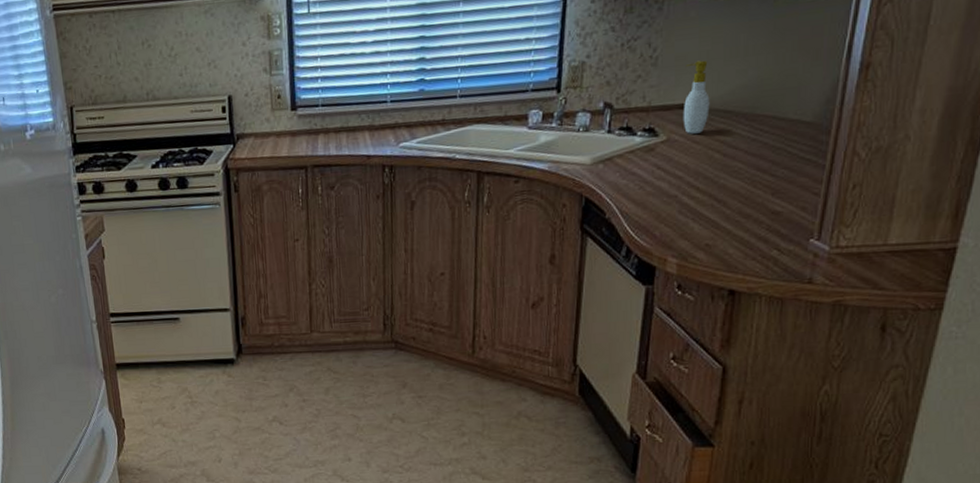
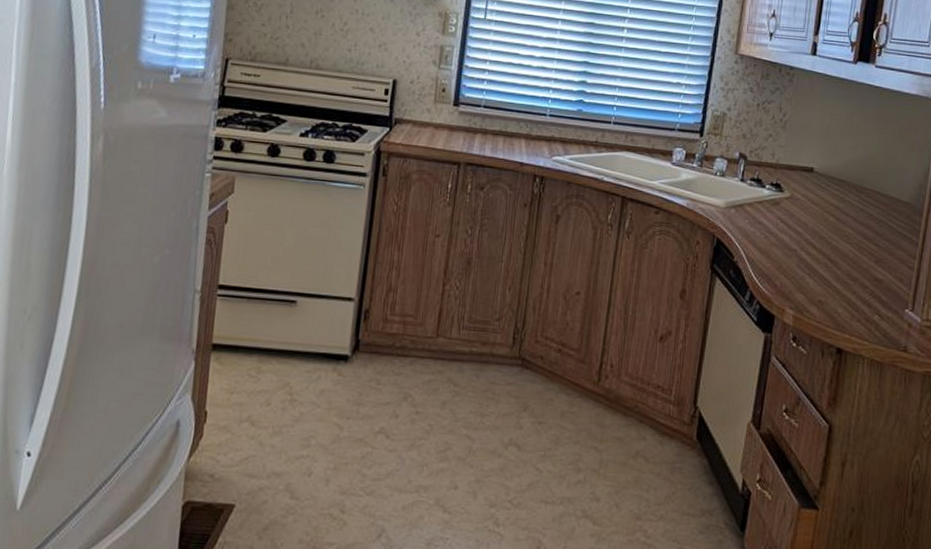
soap bottle: present [683,60,710,134] -> none [804,131,827,196]

